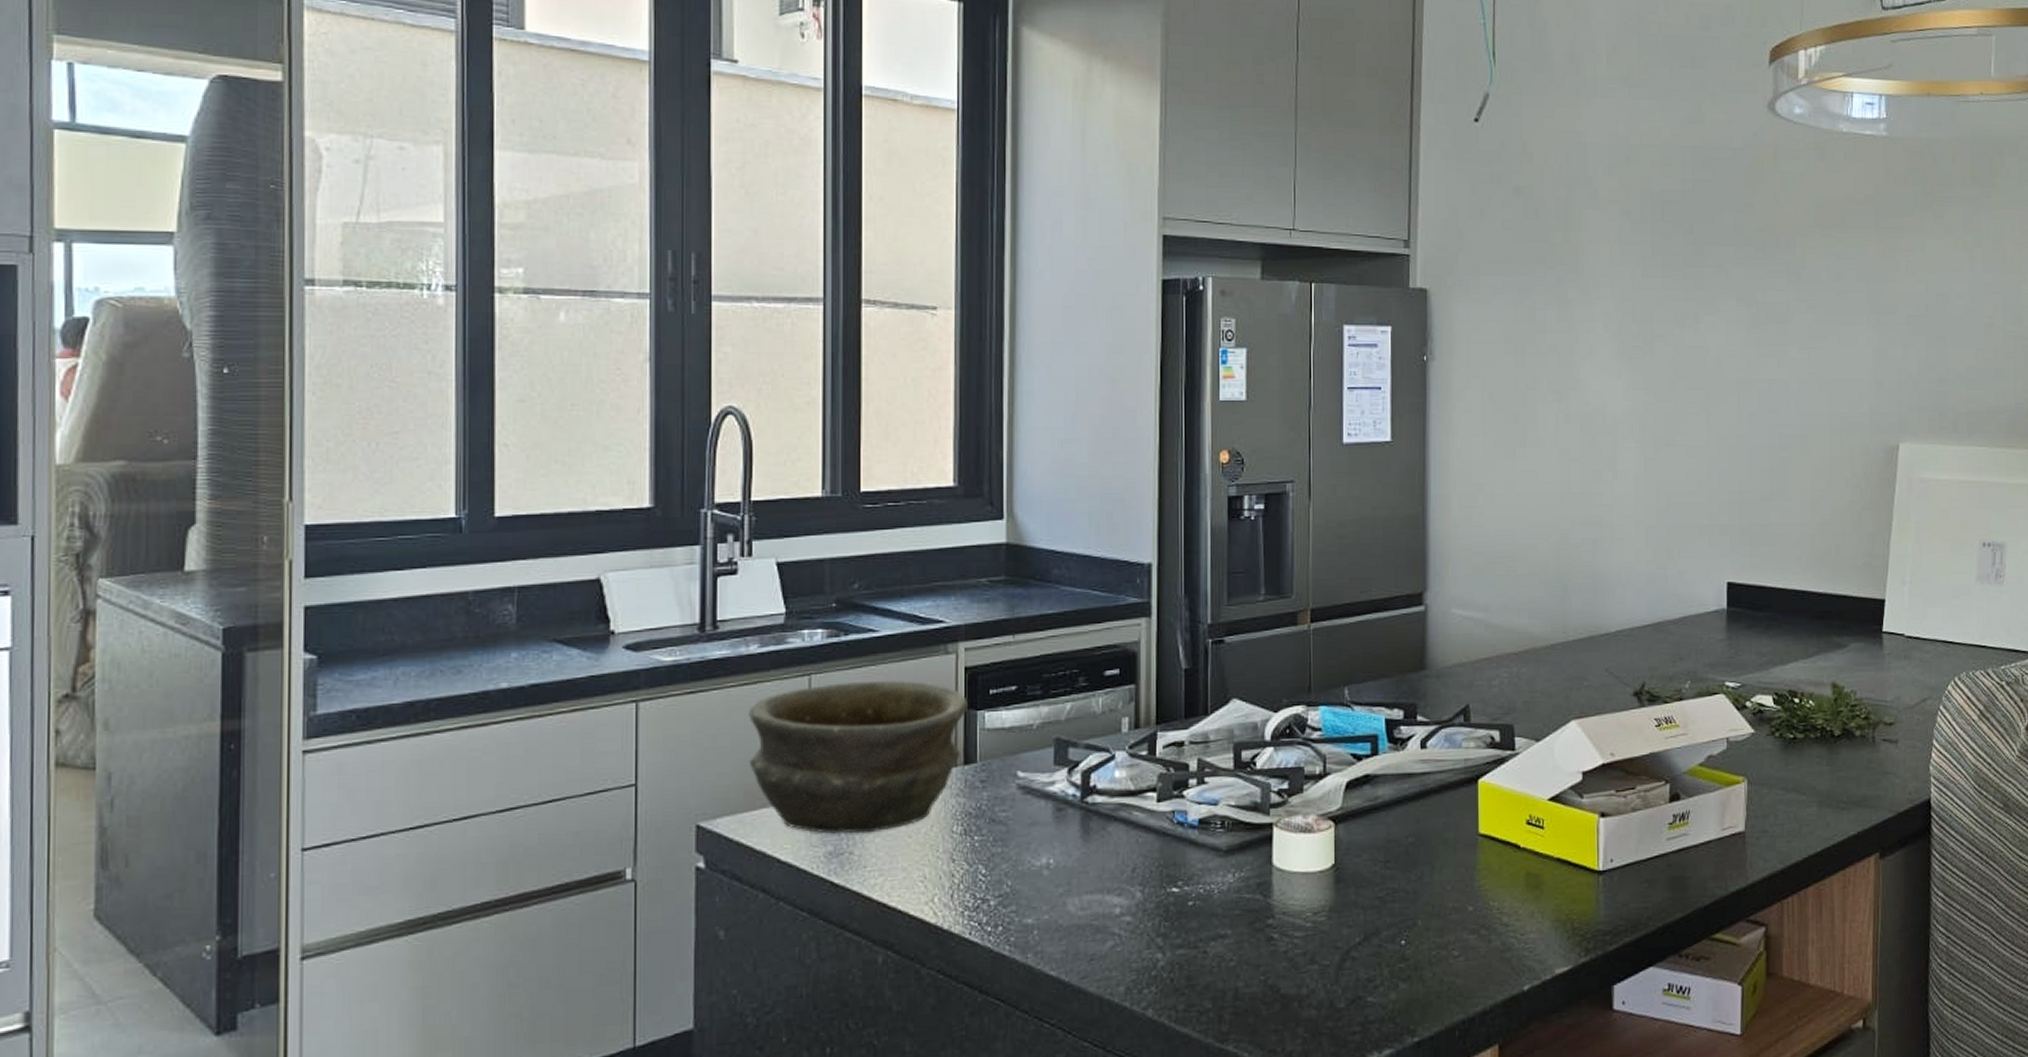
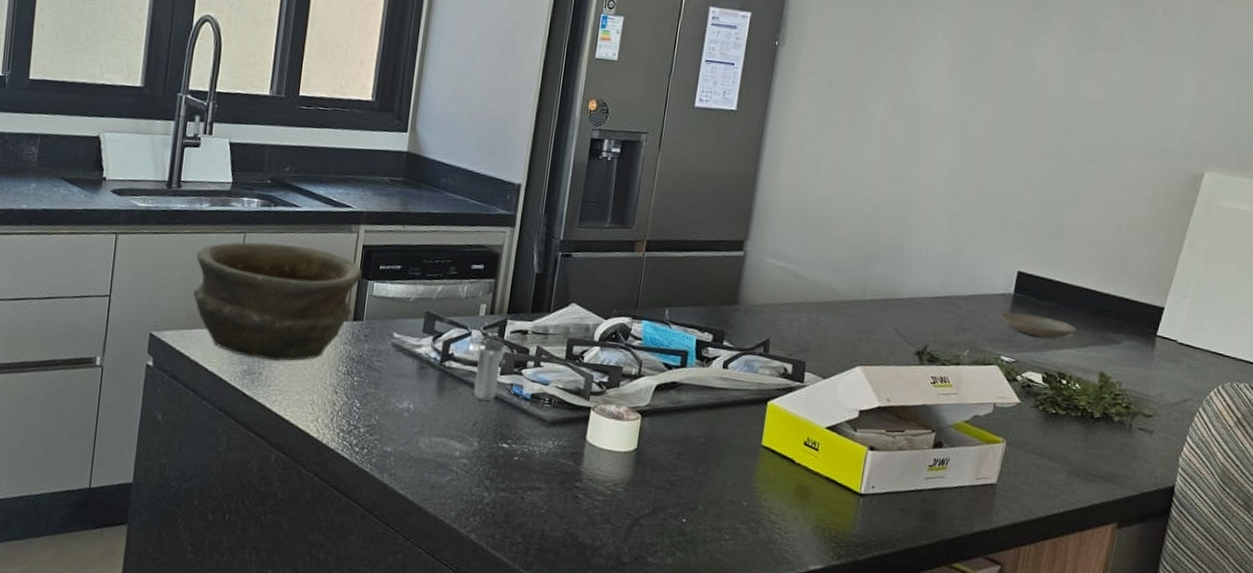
shaker: none [1126,751,1158,839] -> present [473,333,505,401]
plate: none [1717,629,1799,654] -> present [1000,312,1077,338]

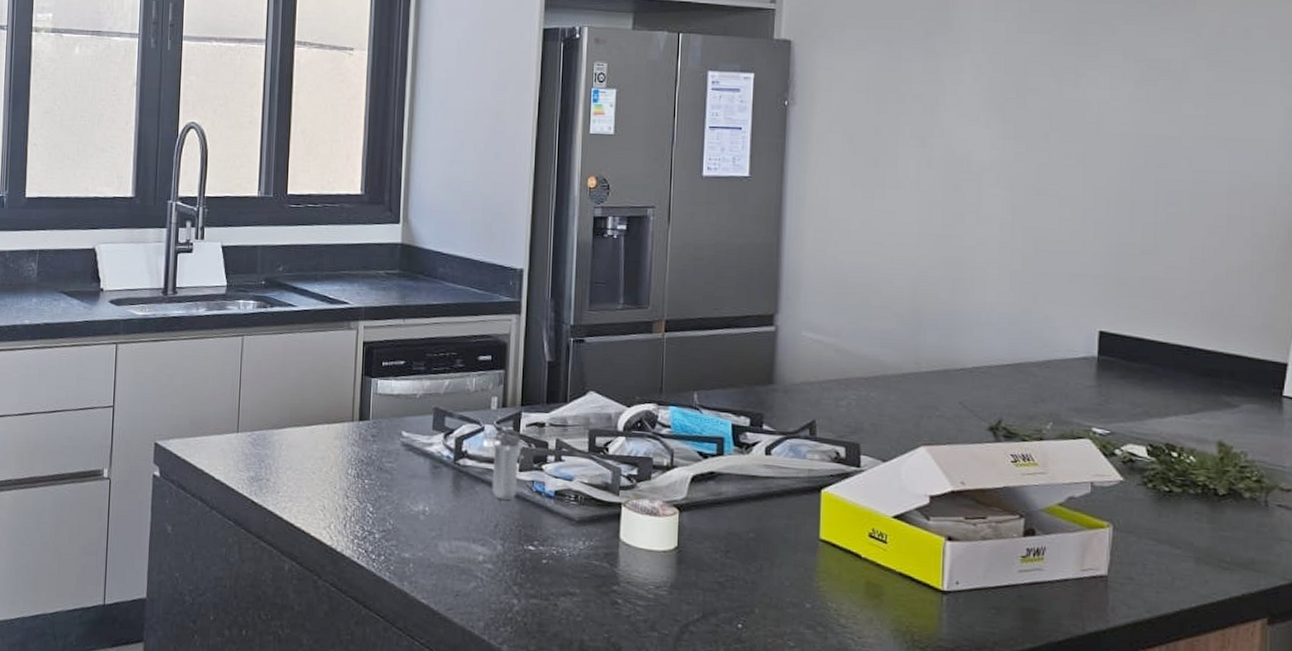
bowl: present [193,241,362,361] -> none [195,344,364,466]
plate: present [1000,312,1077,338] -> none [1085,377,1181,405]

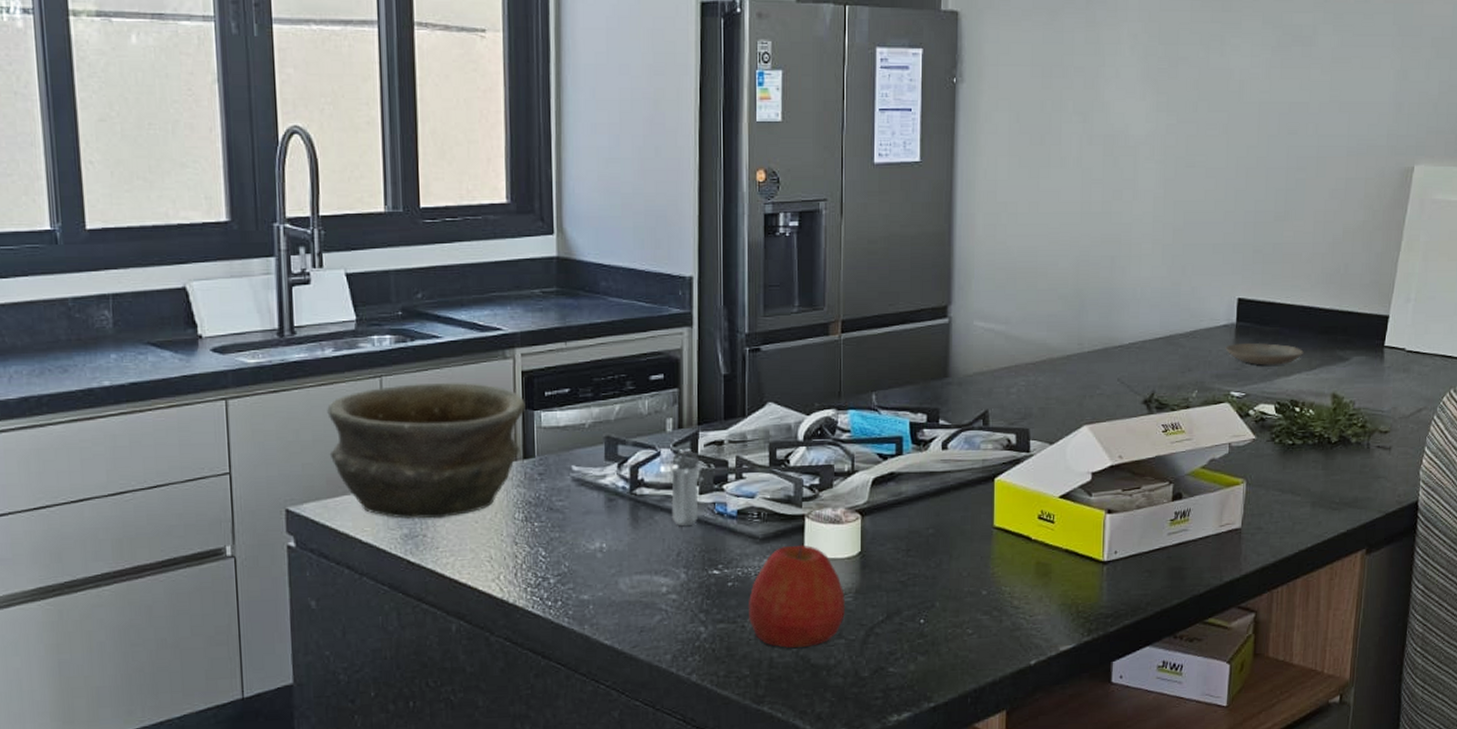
bowl: none [195,344,364,466] -> present [327,382,525,519]
apple: none [561,532,659,635] -> present [747,544,845,648]
plate: none [1085,377,1181,405] -> present [1225,342,1304,366]

